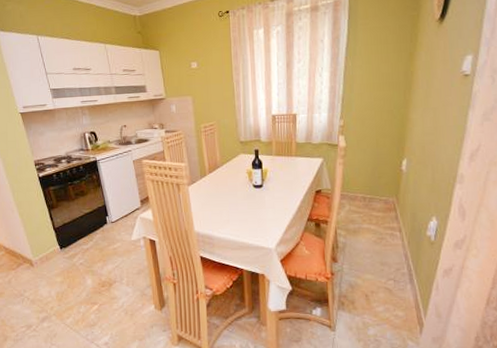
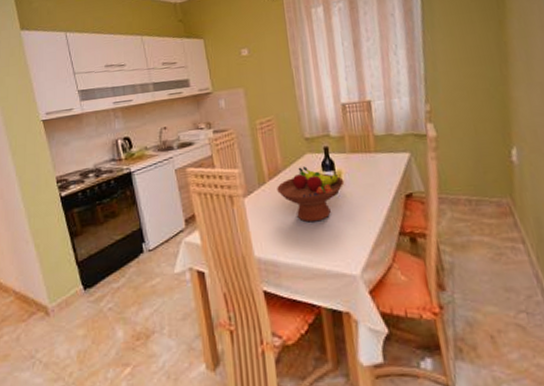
fruit bowl: none [215,164,269,208] -> present [277,166,345,223]

